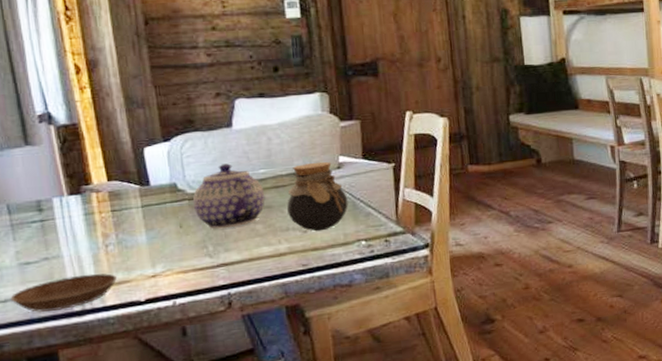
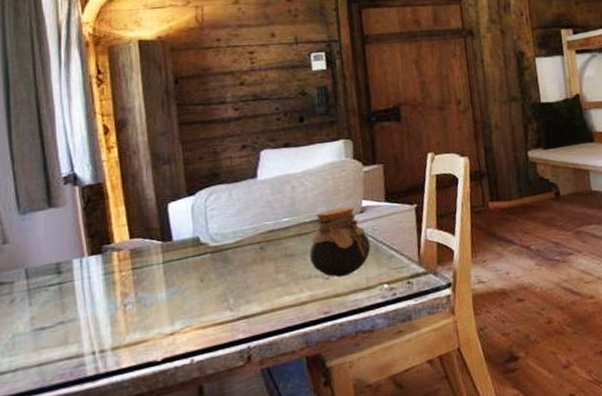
saucer: present [10,273,117,312] -> none [21,334,134,380]
teapot: present [193,163,265,229] -> none [216,214,288,282]

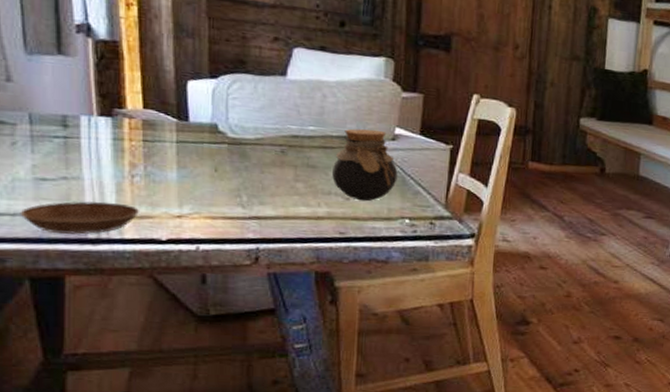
saucer: none [21,334,134,380] -> present [20,201,139,235]

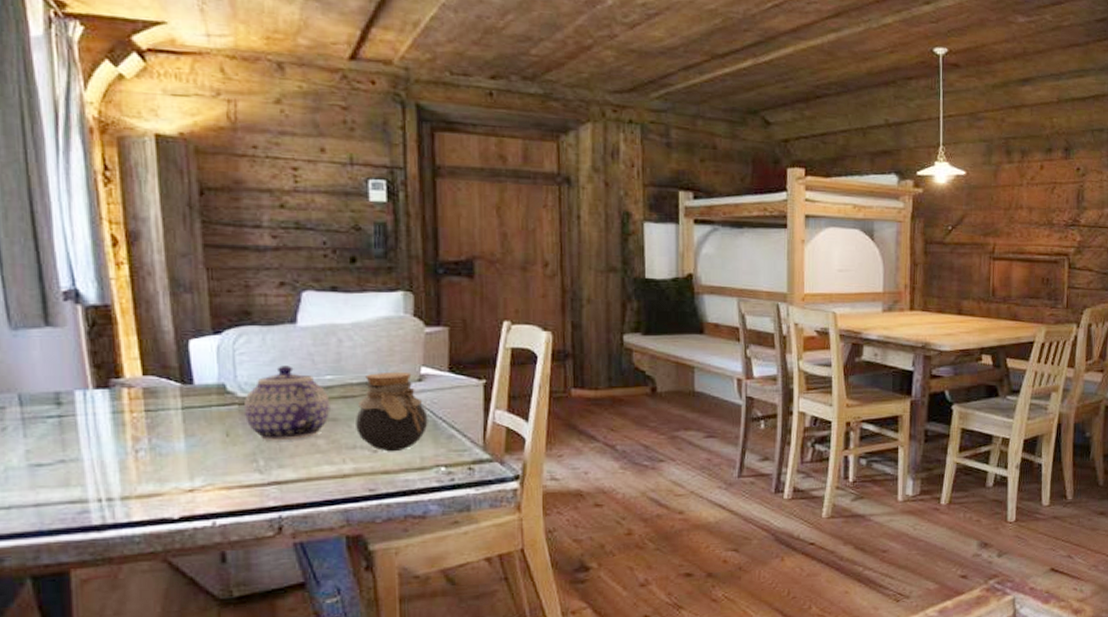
saucer: present [20,201,139,235] -> none [15,482,146,523]
teapot: none [233,113,311,181] -> present [244,365,330,441]

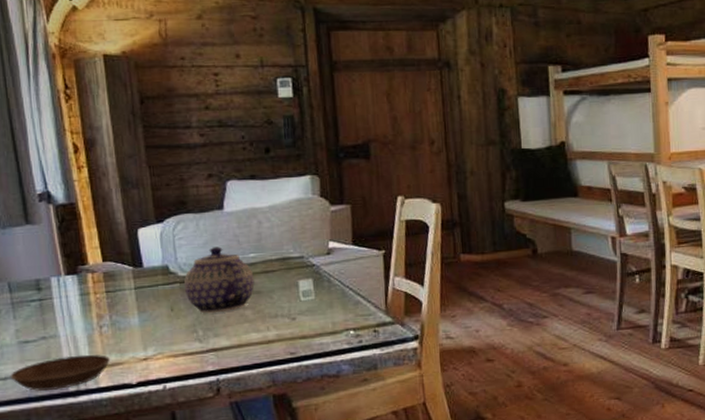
saucer: none [15,482,146,523] -> present [10,354,110,391]
jar: present [356,371,428,452] -> none [276,247,337,319]

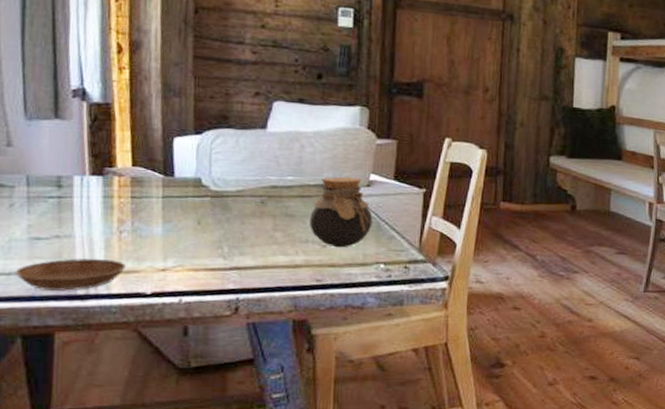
teapot: present [184,247,255,314] -> none [215,165,289,232]
jar: none [276,247,337,319] -> present [310,176,373,248]

